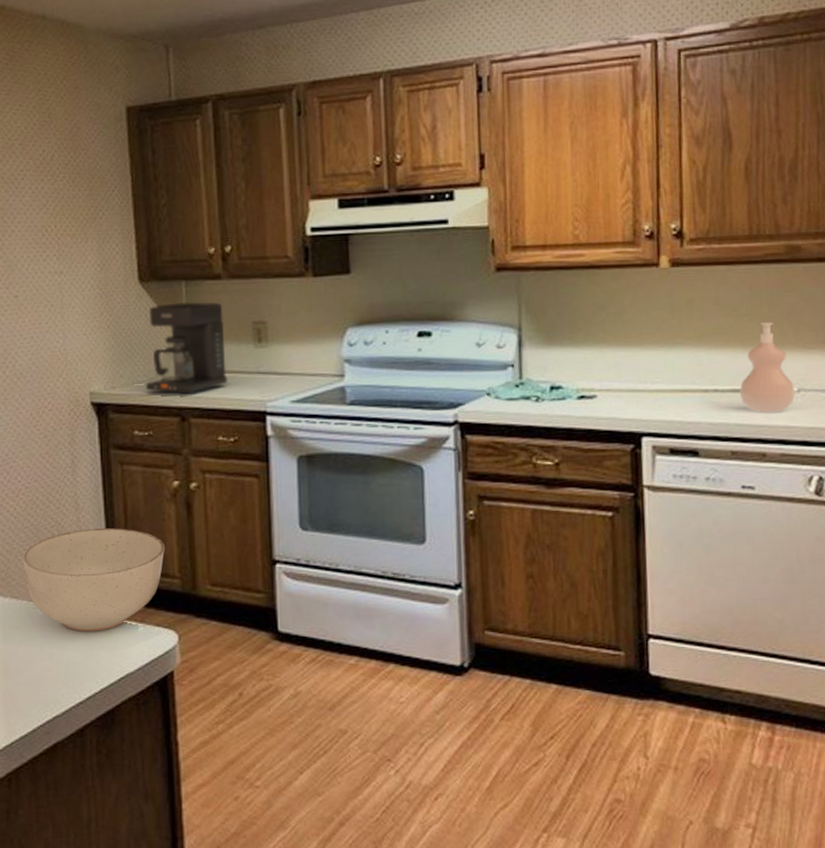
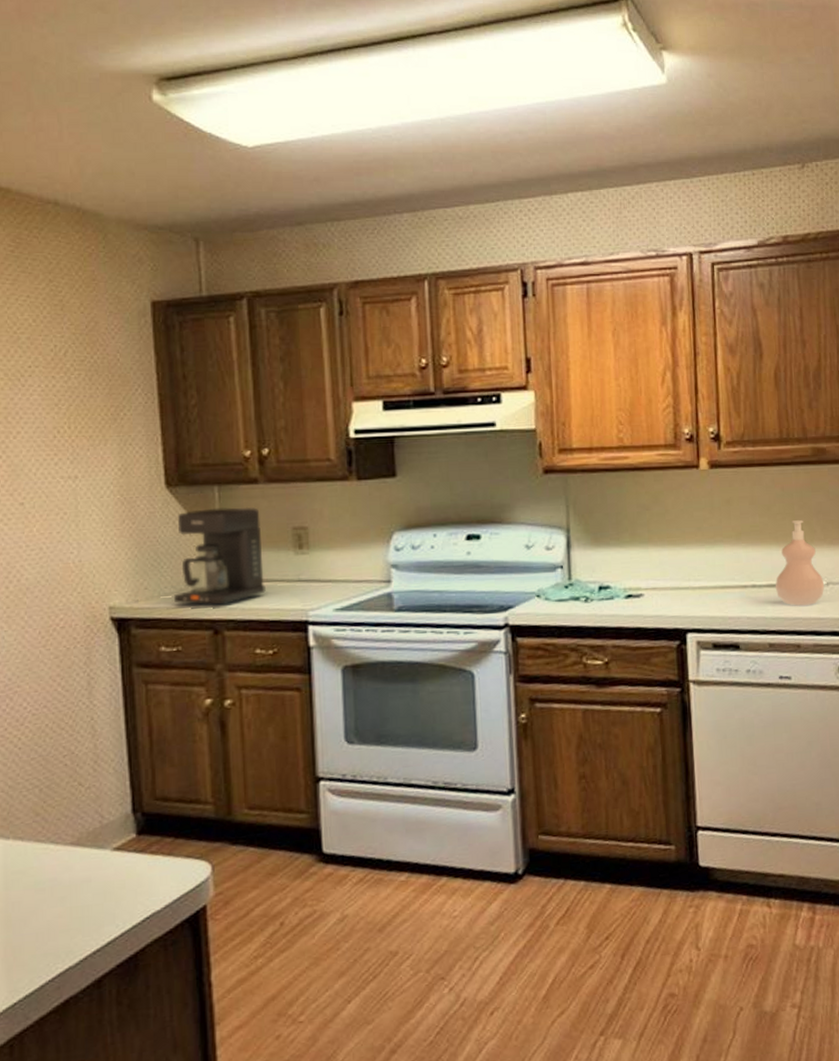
bowl: present [22,528,166,632] -> none [27,753,197,871]

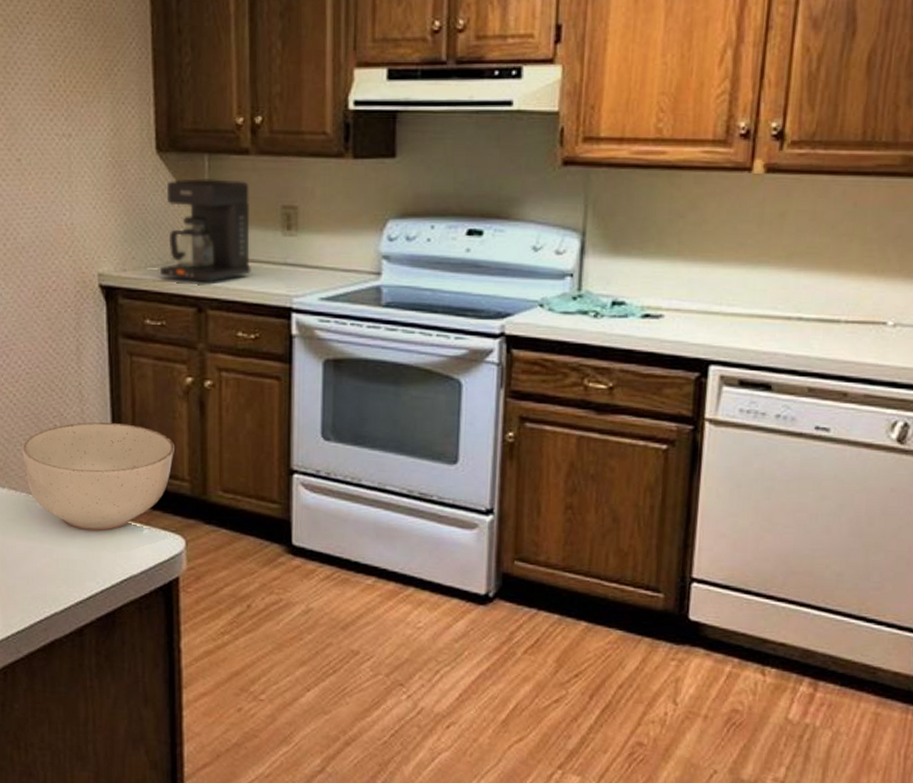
bowl: none [27,753,197,871] -> present [21,422,176,531]
soap bottle: present [775,519,825,606] -> none [826,243,891,348]

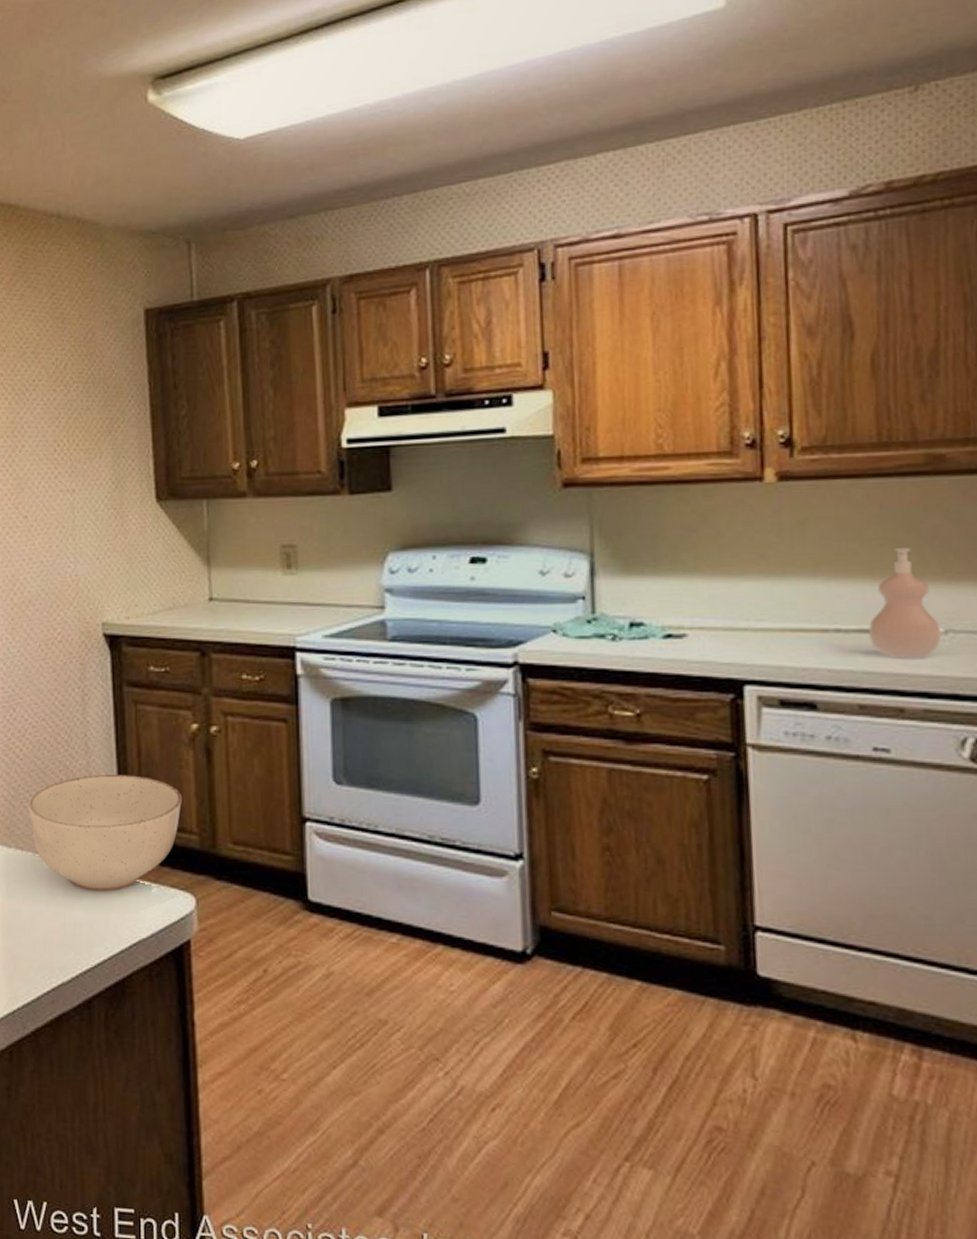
coffee maker: present [160,178,251,282] -> none [163,522,253,625]
soap bottle: none [826,243,891,348] -> present [868,546,942,659]

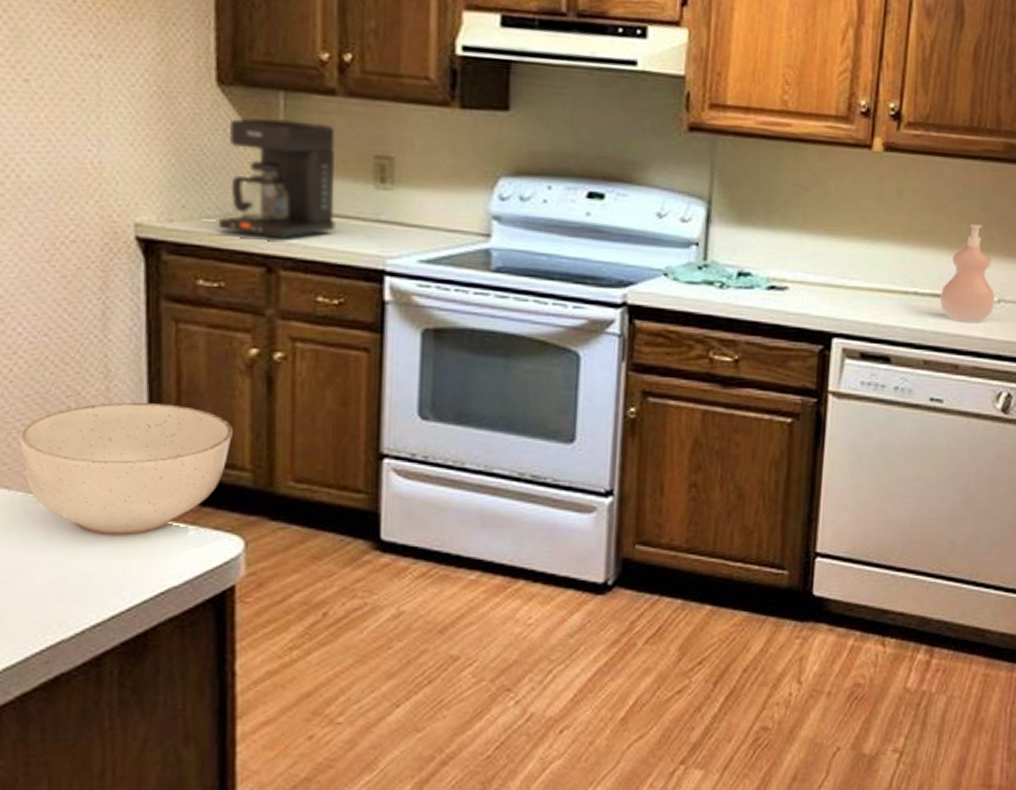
coffee maker: none [163,522,253,625] -> present [219,117,335,238]

